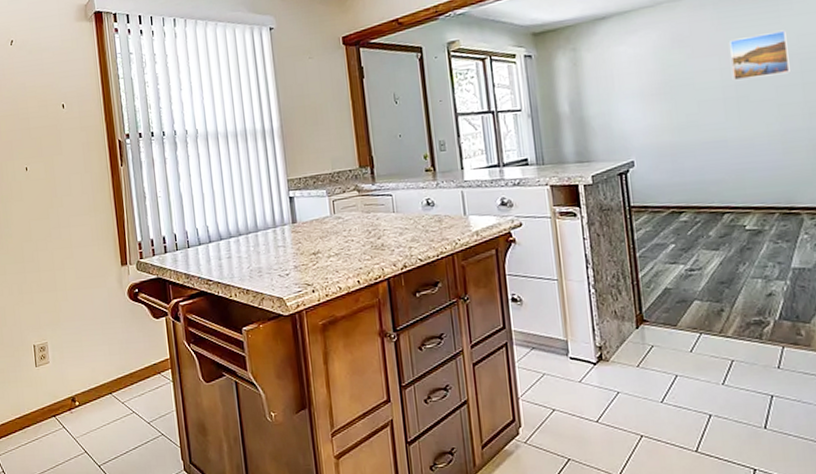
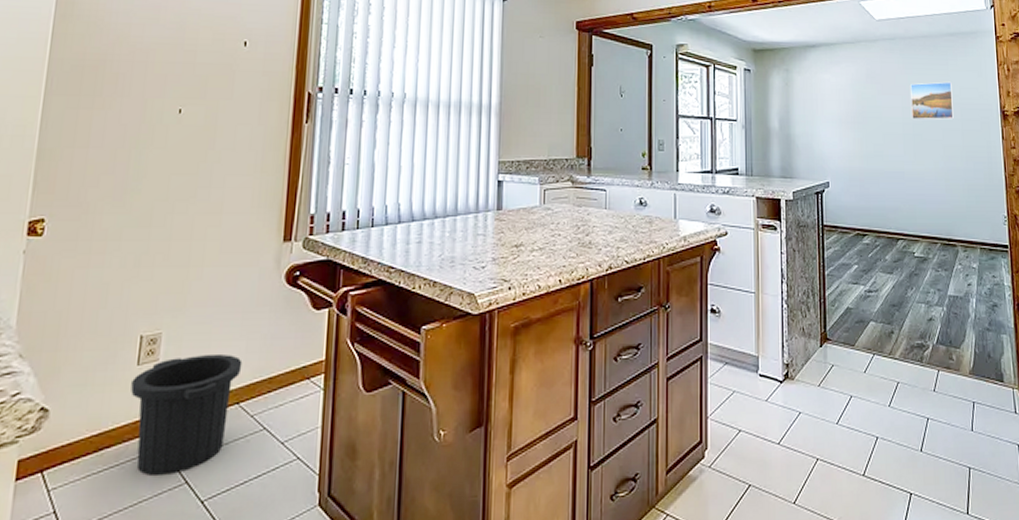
trash can: none [34,356,109,447] -> present [131,353,243,476]

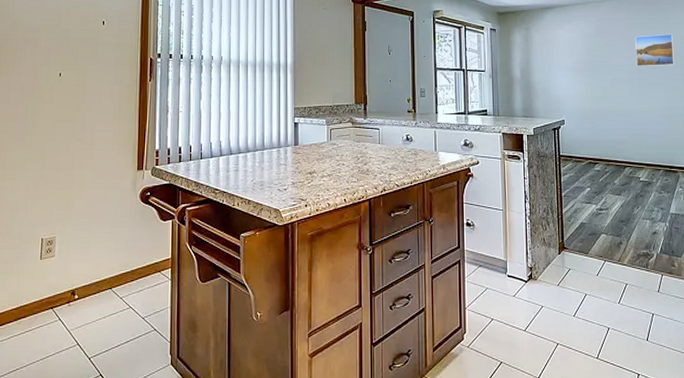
trash can: present [131,353,243,476] -> none [37,252,113,338]

